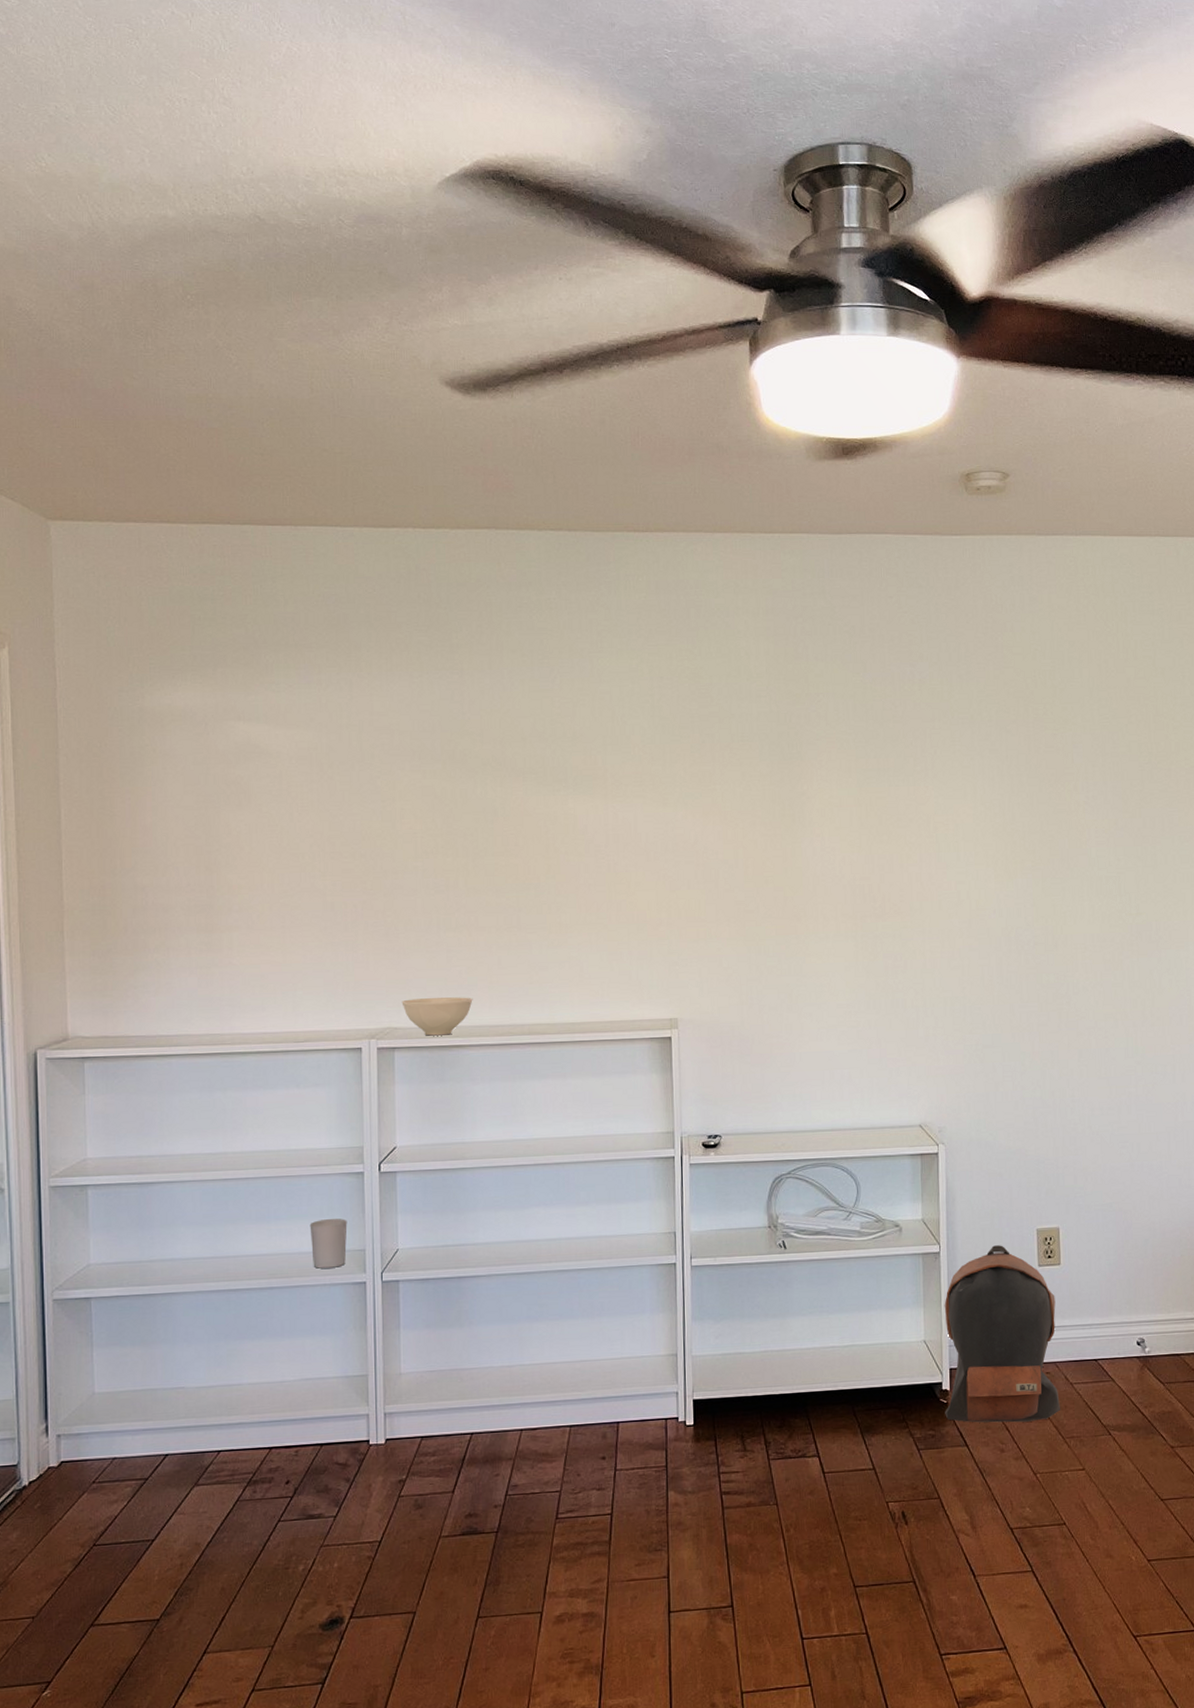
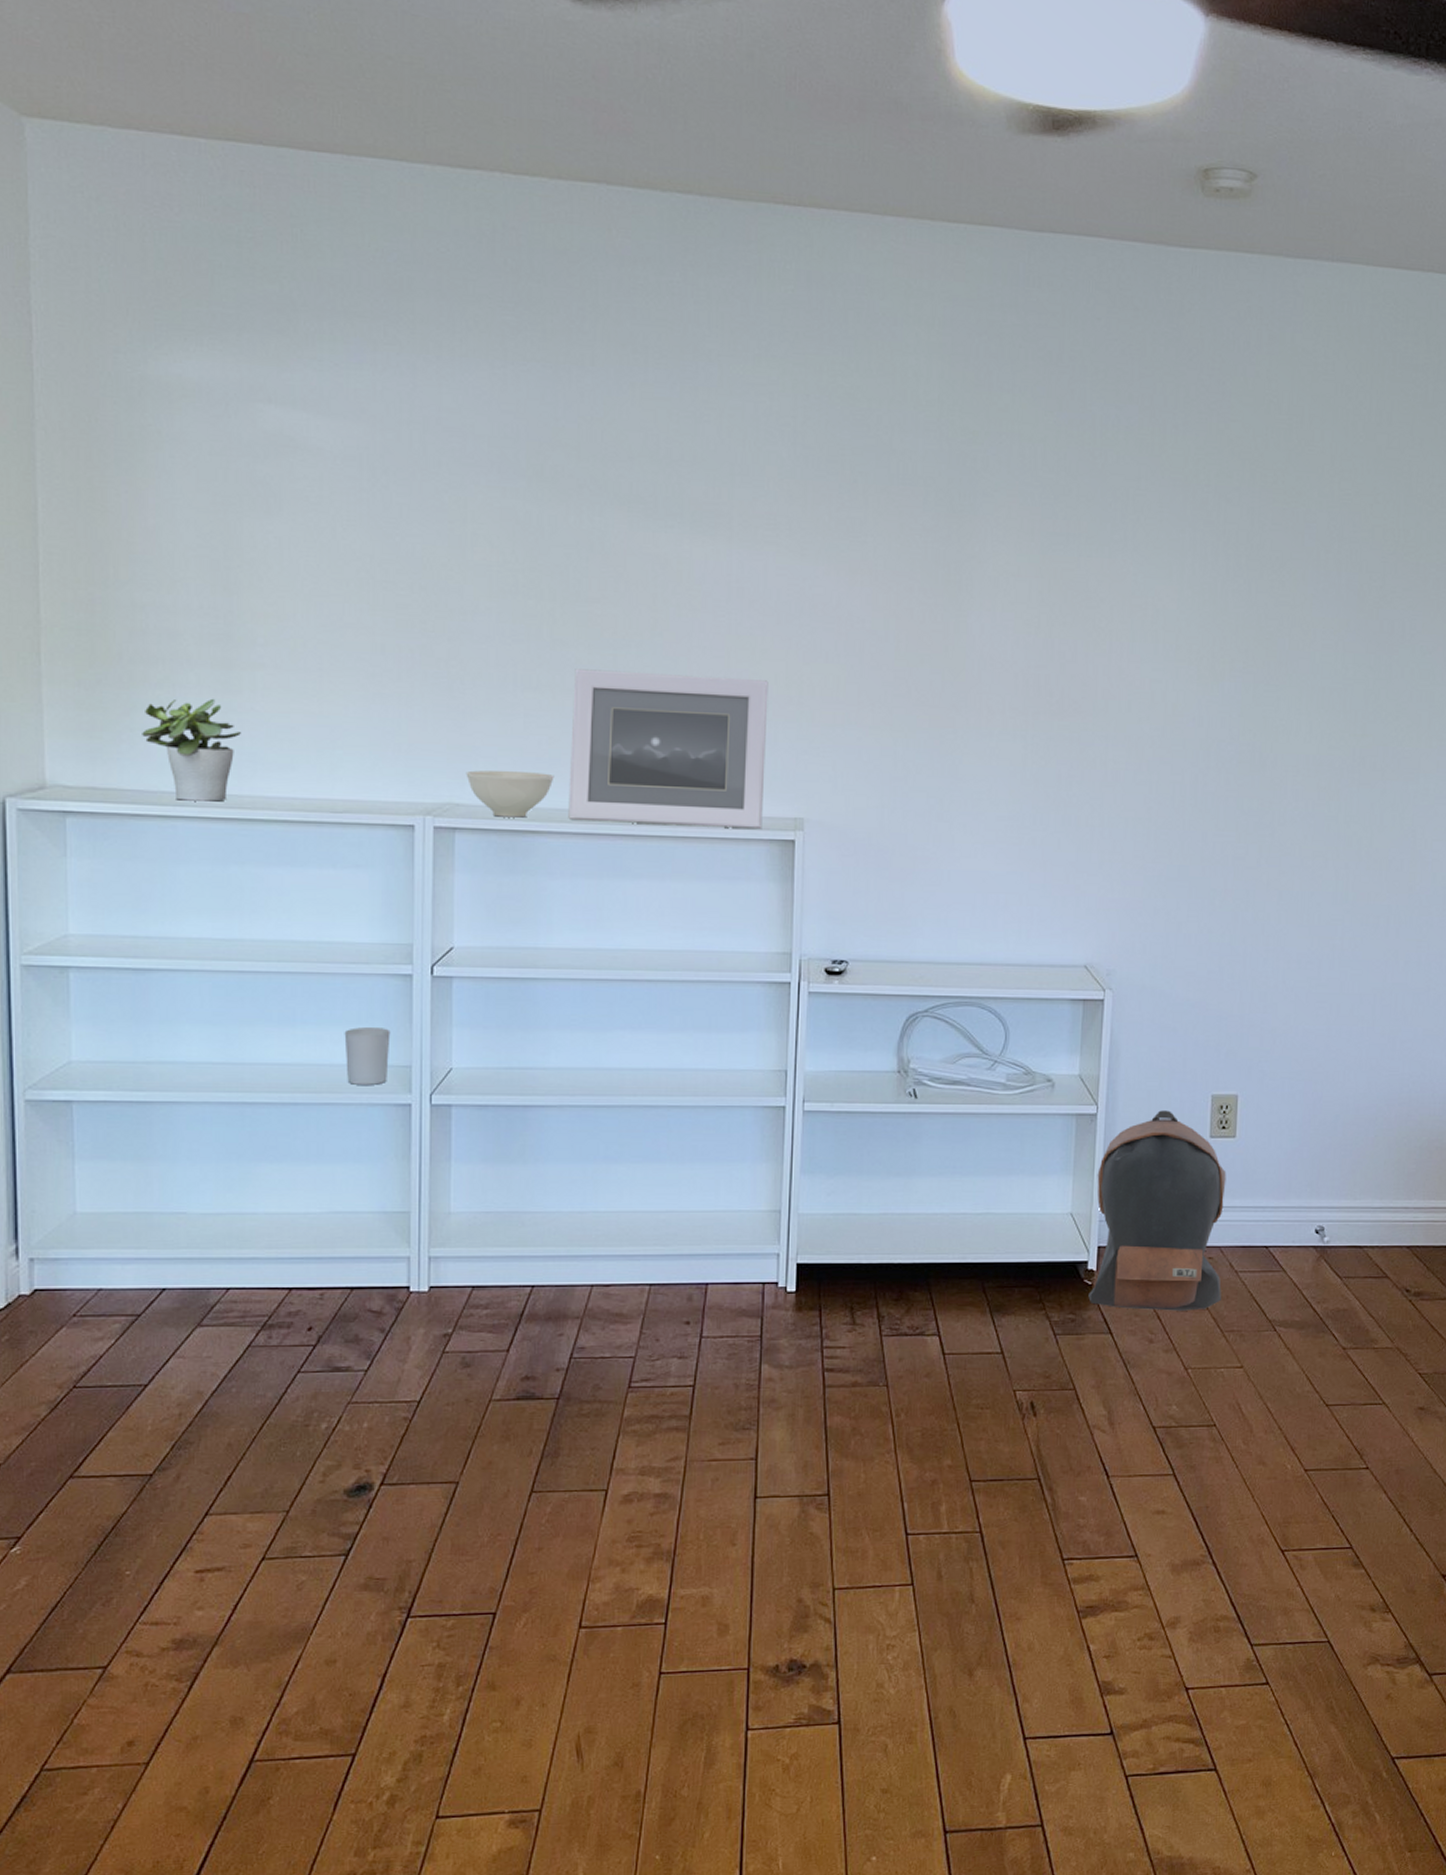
potted plant: none [143,957,221,1042] -> present [142,698,241,802]
picture frame: none [485,907,644,1035] -> present [568,669,769,828]

